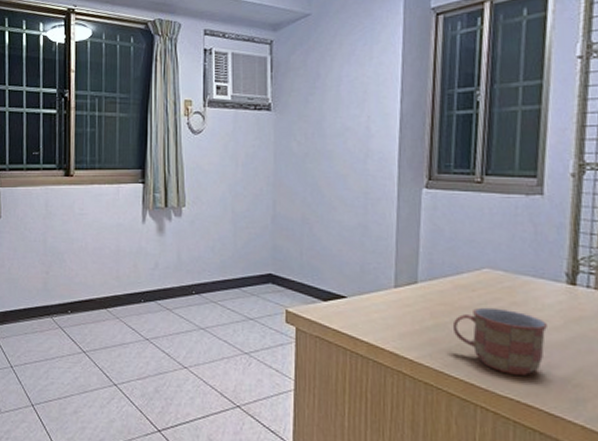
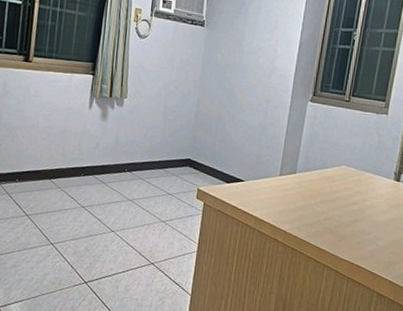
mug: present [452,307,549,375] -> none [315,194,379,245]

